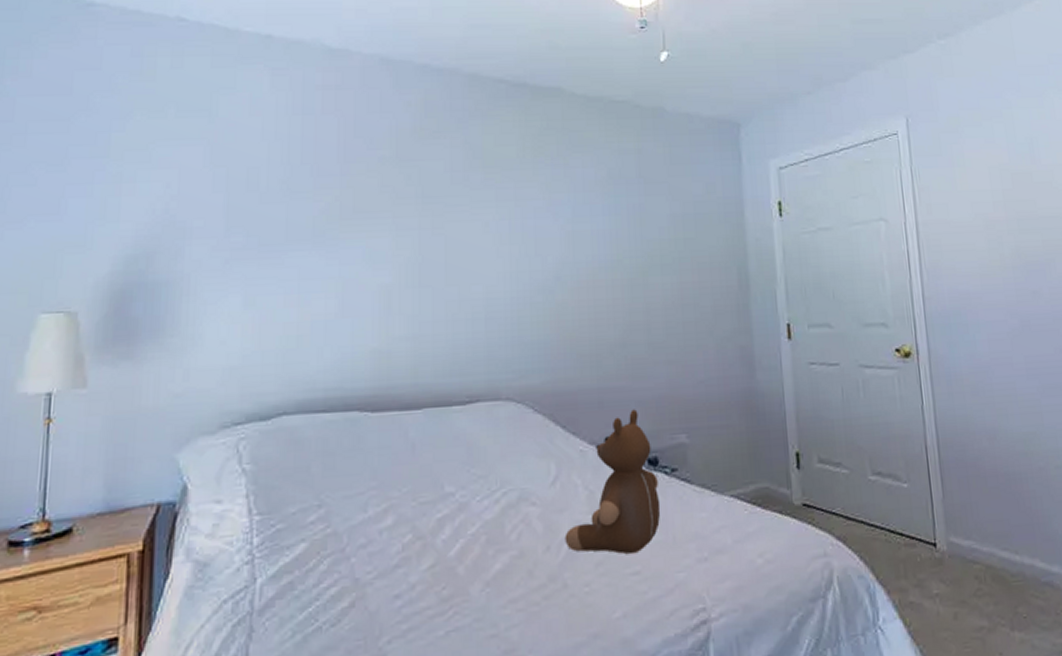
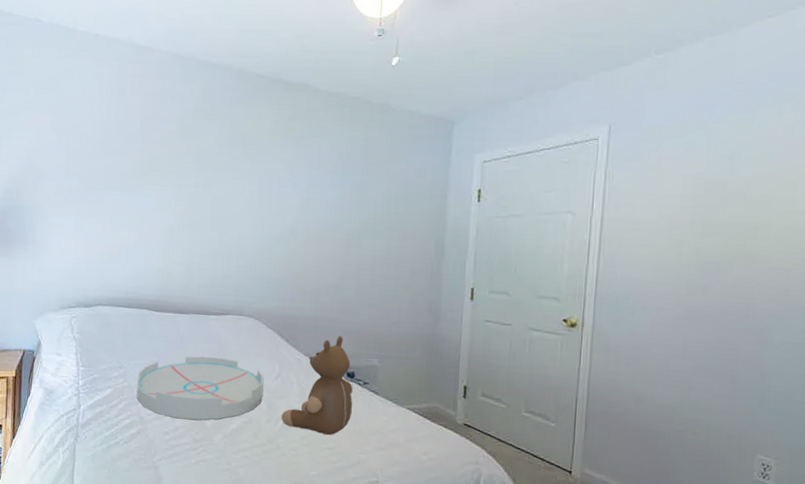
serving tray: none [347,465,537,570] -> present [136,356,264,420]

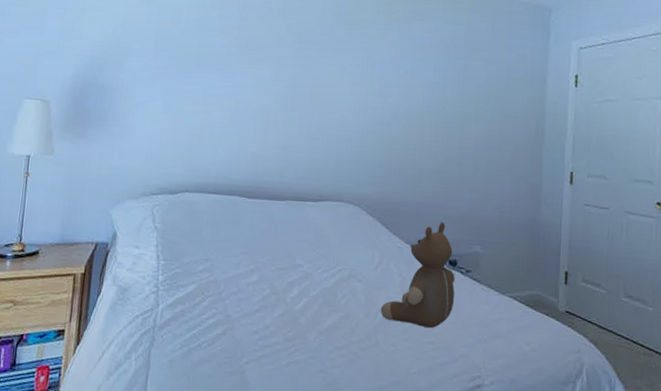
serving tray: present [136,356,264,420] -> none [223,246,363,316]

